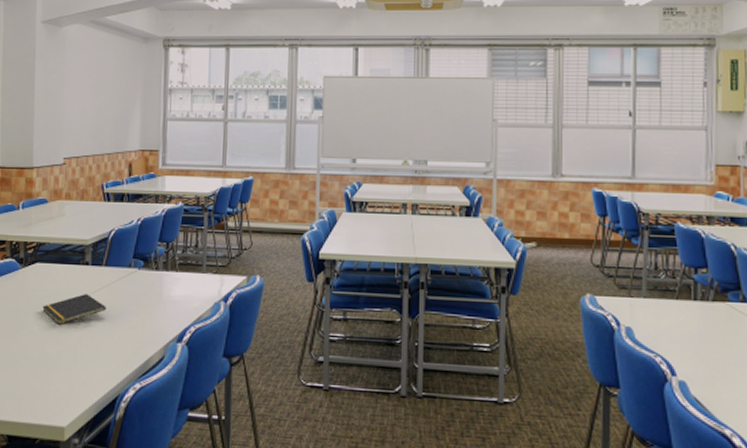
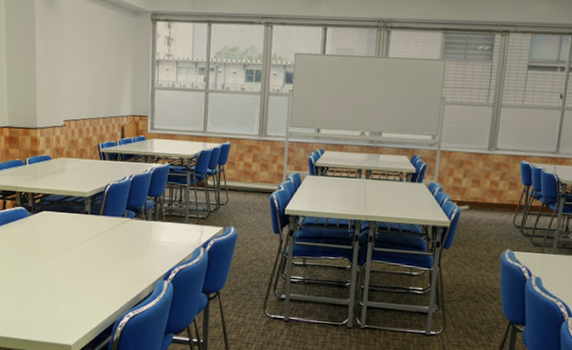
notepad: present [42,294,106,325] -> none [50,238,104,263]

